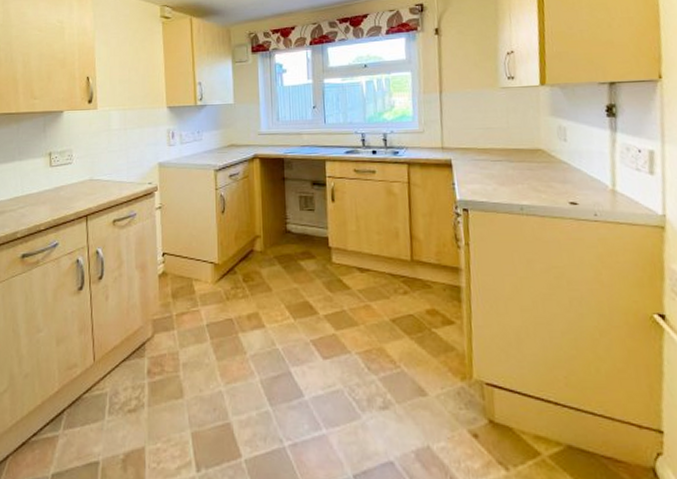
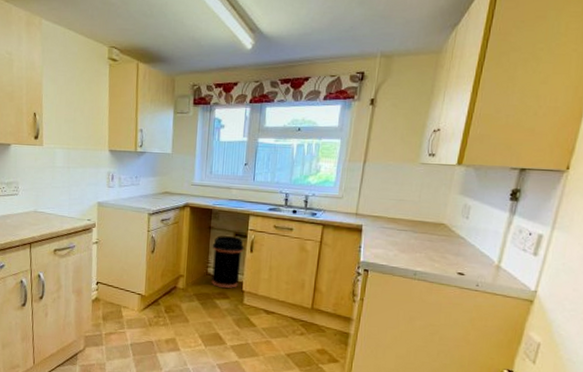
trash can: none [288,186,325,245] -> present [211,236,244,288]

